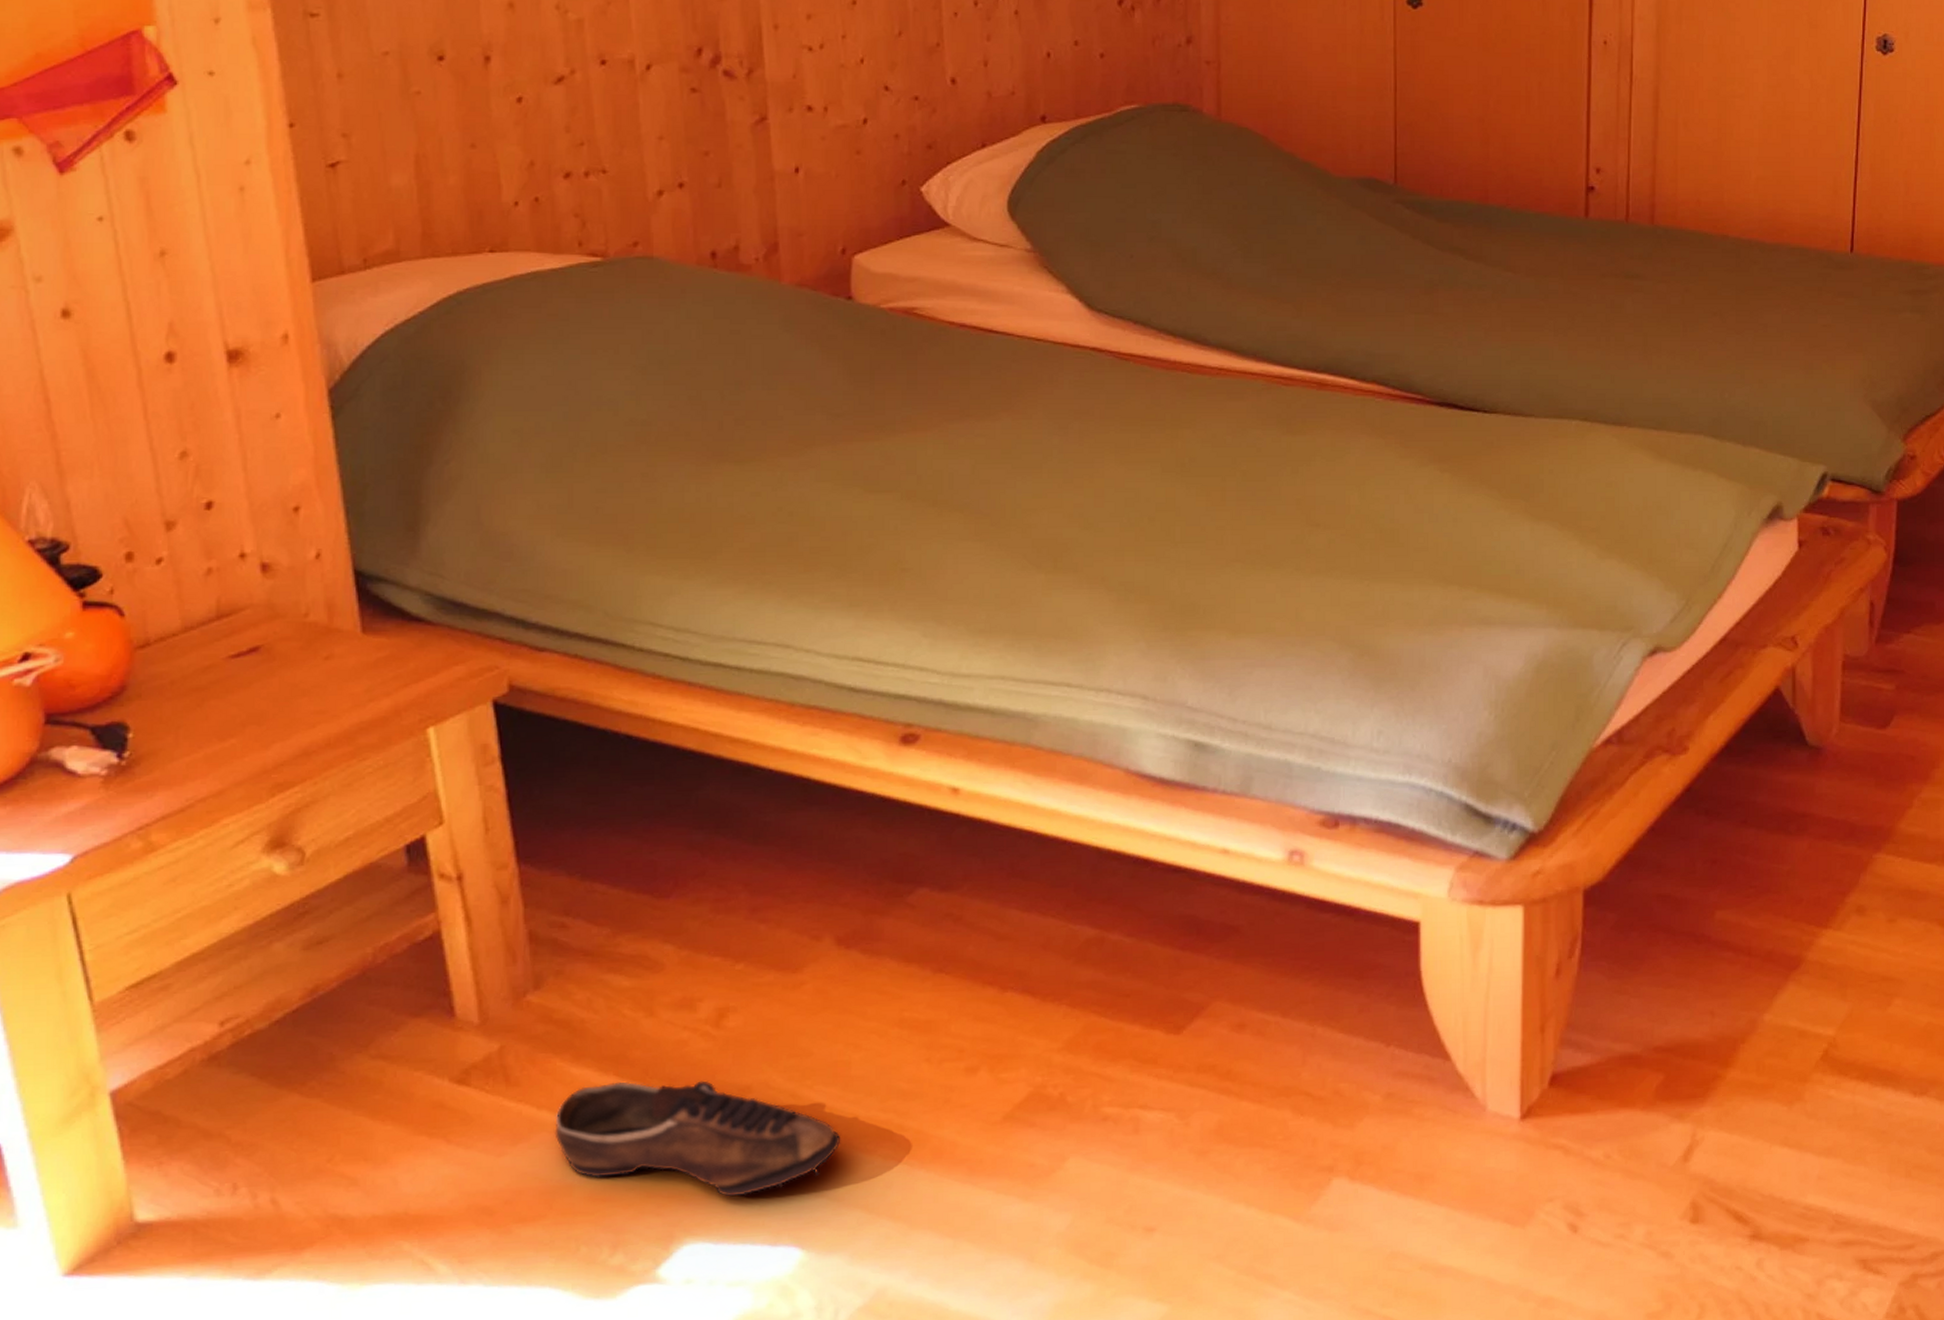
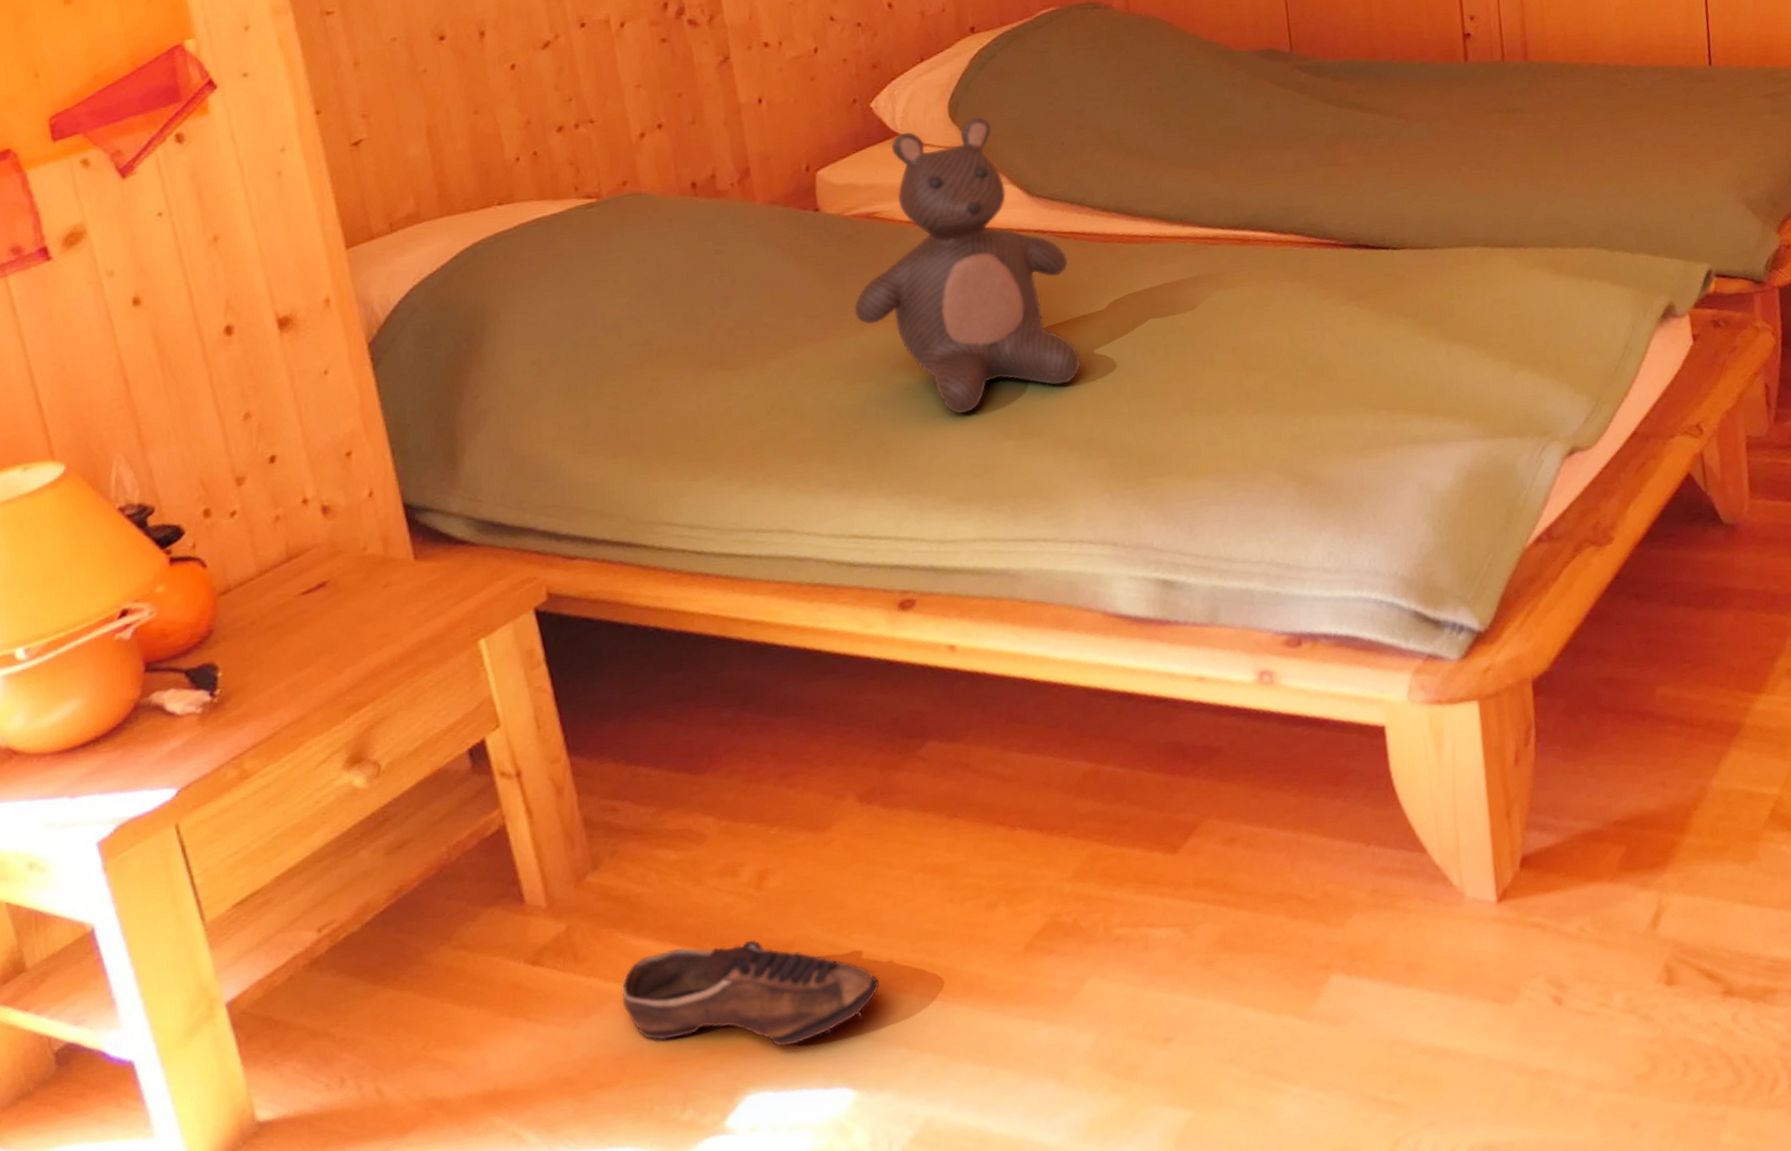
teddy bear: none [881,216,1128,539] -> present [854,117,1081,414]

